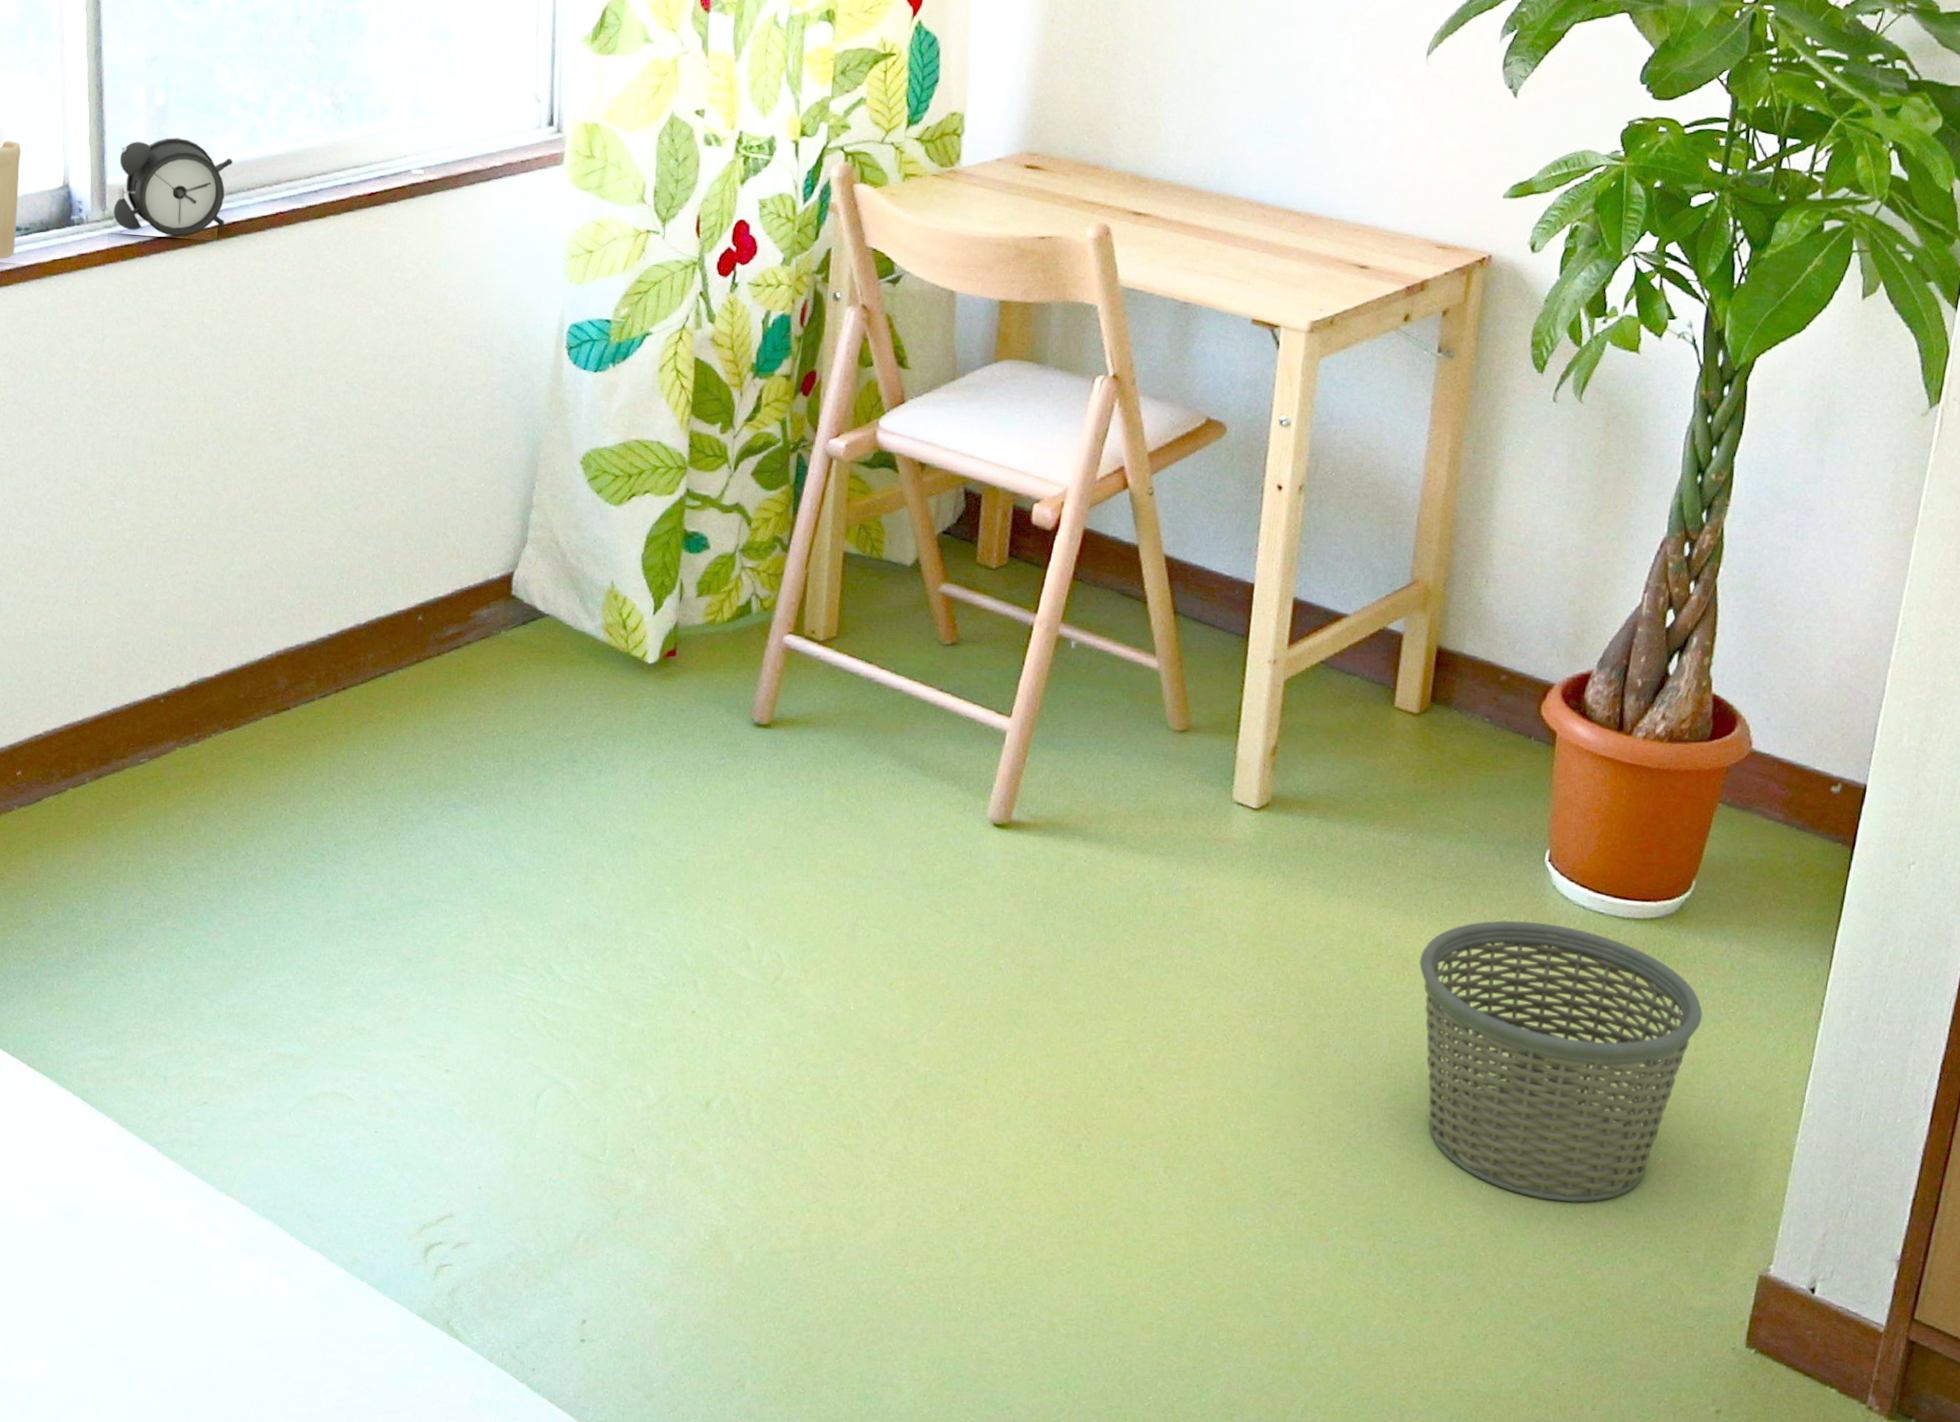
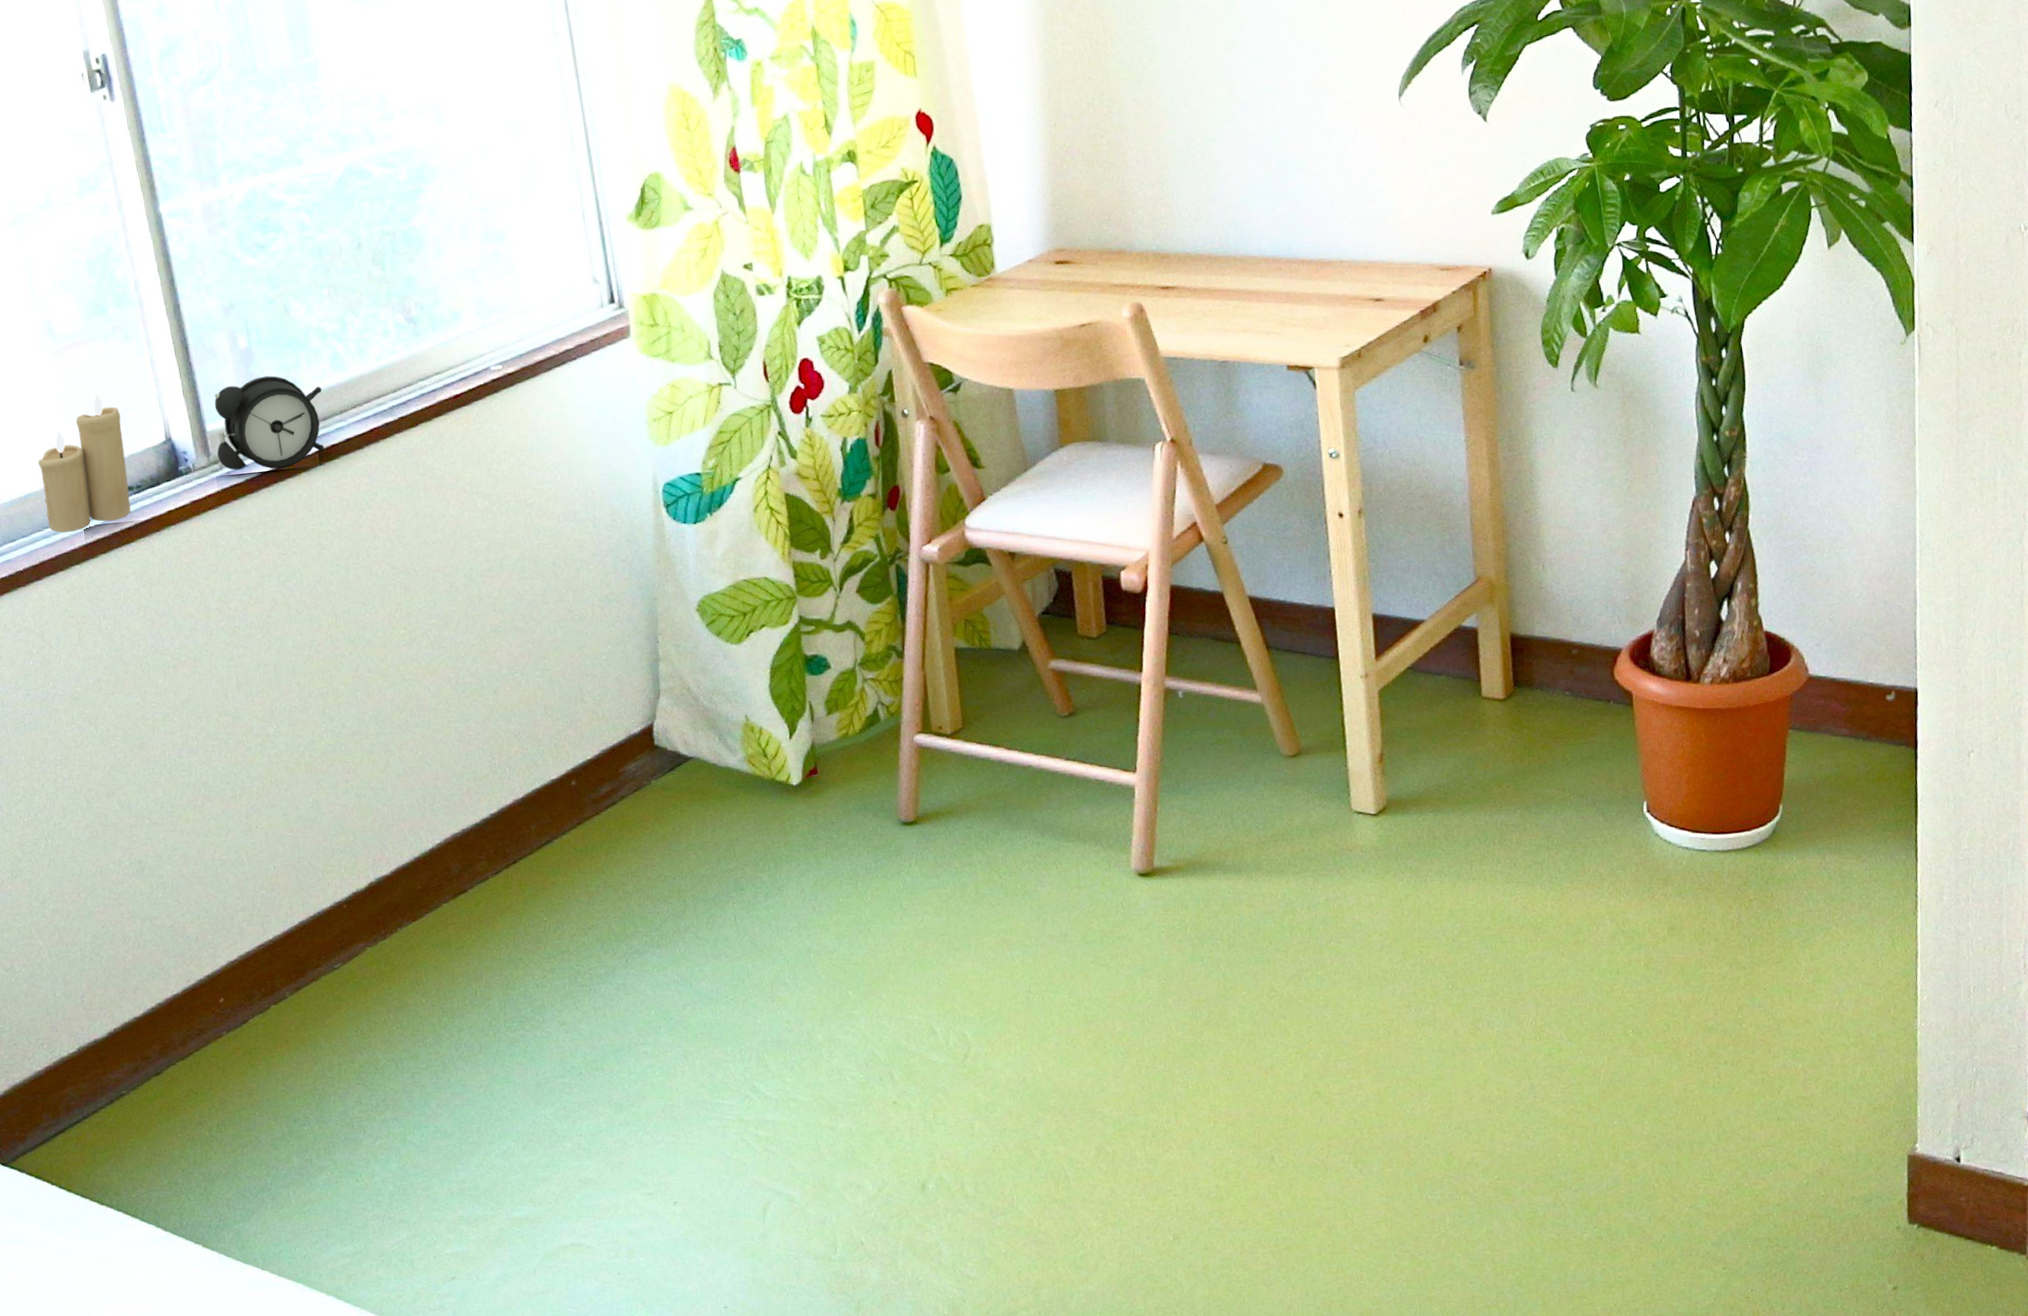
basket: present [1419,920,1703,1203] -> none [1548,869,1812,1124]

